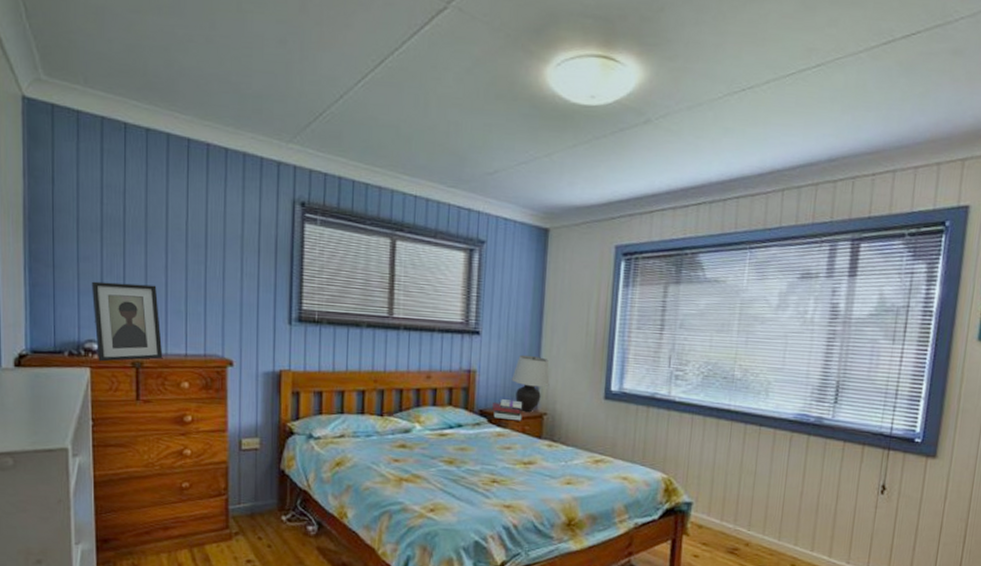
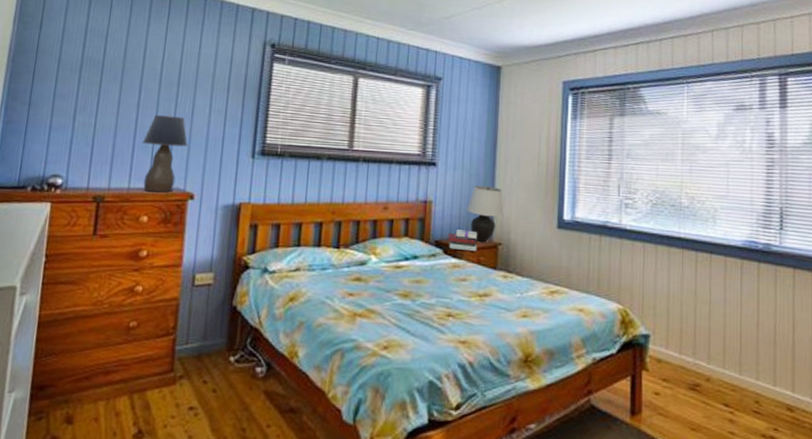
picture frame: present [91,281,163,362] -> none [60,118,127,197]
table lamp: none [174,277,222,359] -> present [141,113,188,193]

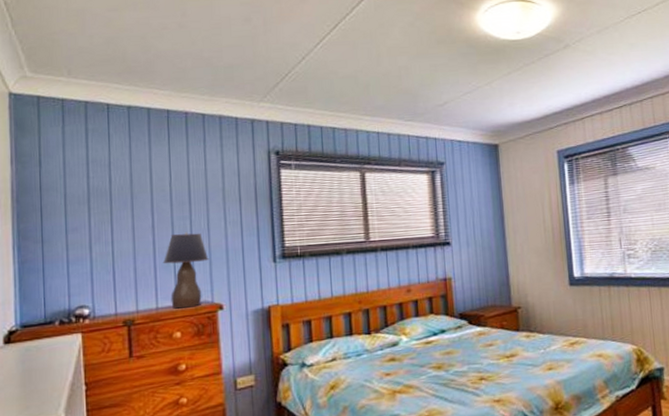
books: present [448,230,478,253] -> none [470,299,499,320]
table lamp: present [466,185,504,242] -> none [484,256,519,308]

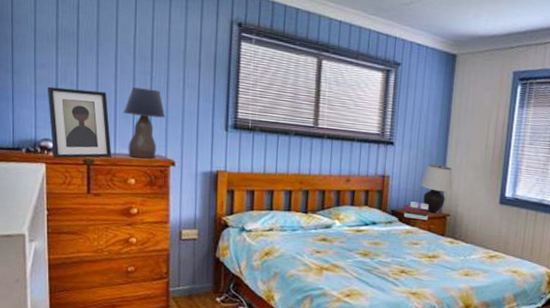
picture frame: none [80,245,154,326] -> present [47,86,112,159]
books: none [470,299,499,320] -> present [403,201,429,222]
table lamp: none [484,256,519,308] -> present [420,163,453,213]

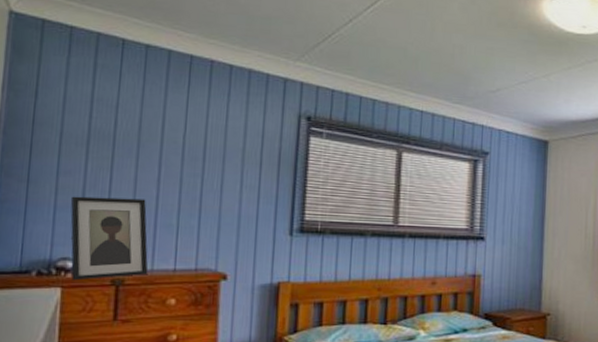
table lamp: present [122,86,166,159] -> none [164,190,218,274]
books: present [403,201,429,222] -> none [497,302,527,324]
table lamp: present [420,163,453,213] -> none [515,258,552,313]

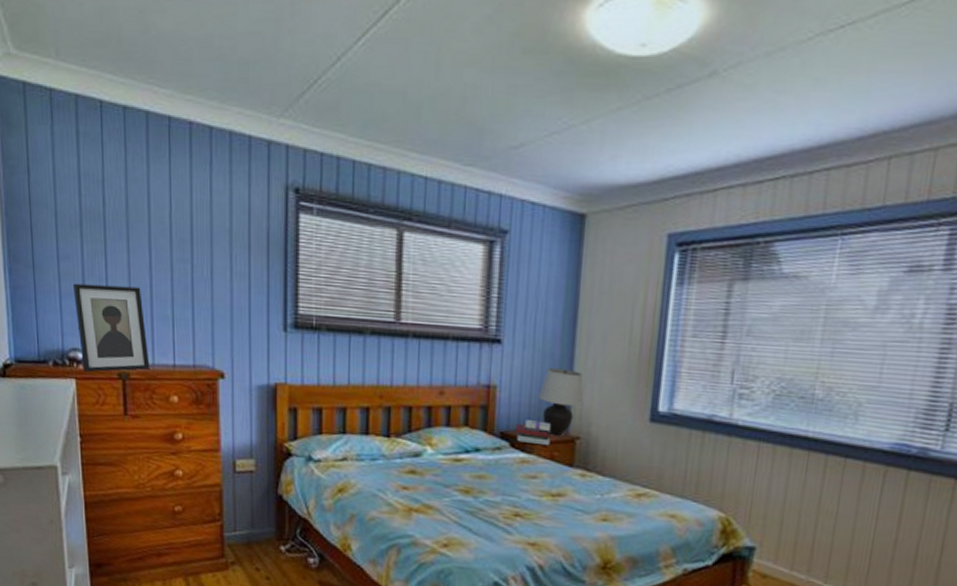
books: none [497,302,527,324] -> present [515,420,551,447]
table lamp: none [515,258,552,313] -> present [538,367,584,435]

